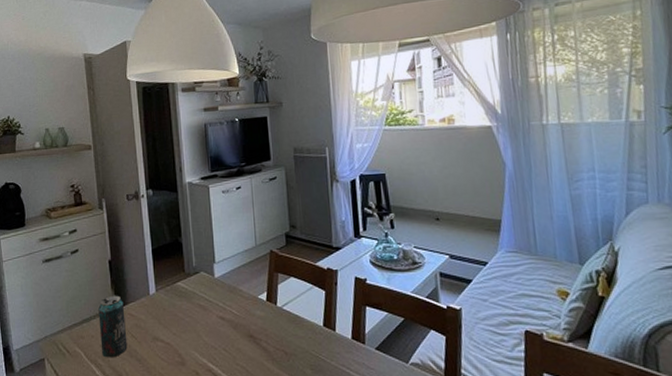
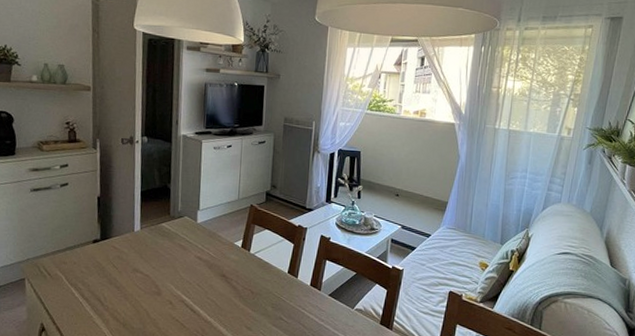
beverage can: present [98,295,128,358] -> none [82,228,109,283]

